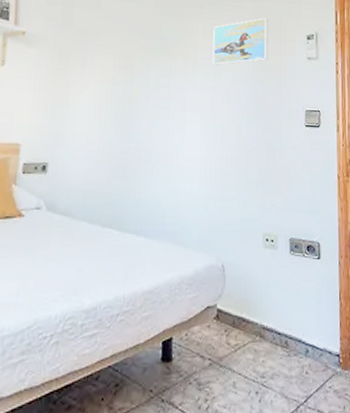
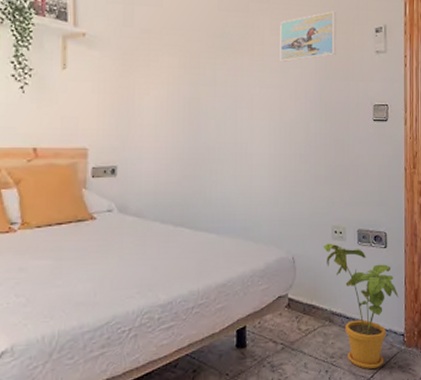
house plant: none [254,251,333,392] -> present [323,243,399,369]

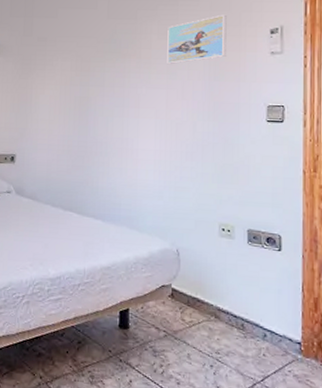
house plant: present [323,243,399,369] -> none [209,240,295,373]

